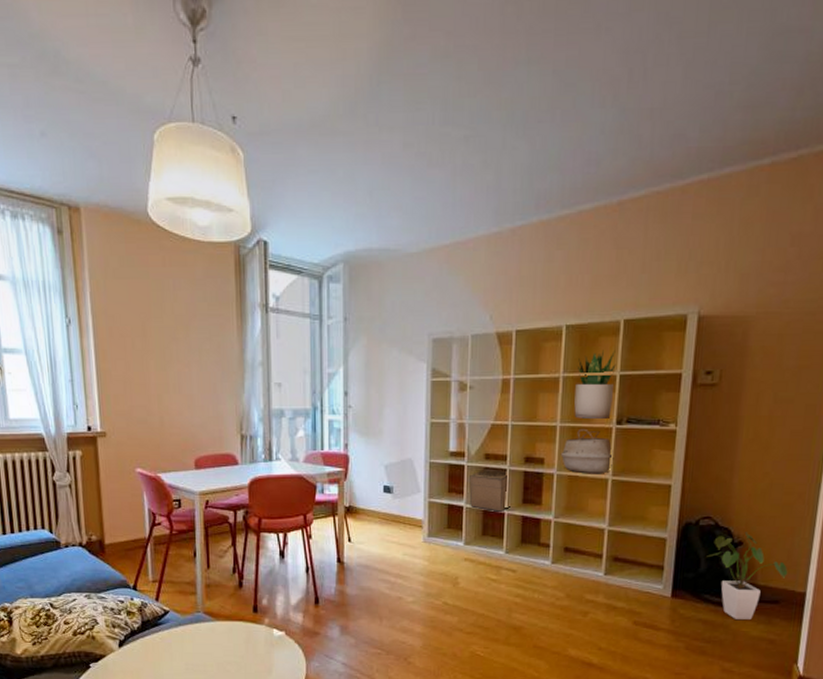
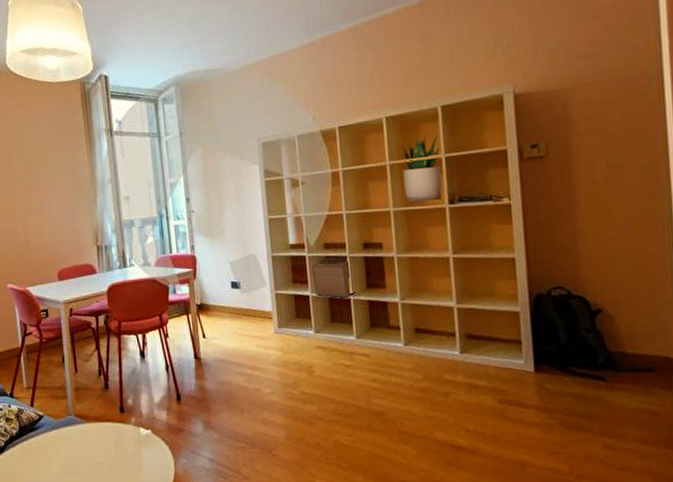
woven basket: present [560,428,614,474] -> none [397,211,452,254]
house plant: present [706,532,788,619] -> none [565,299,658,391]

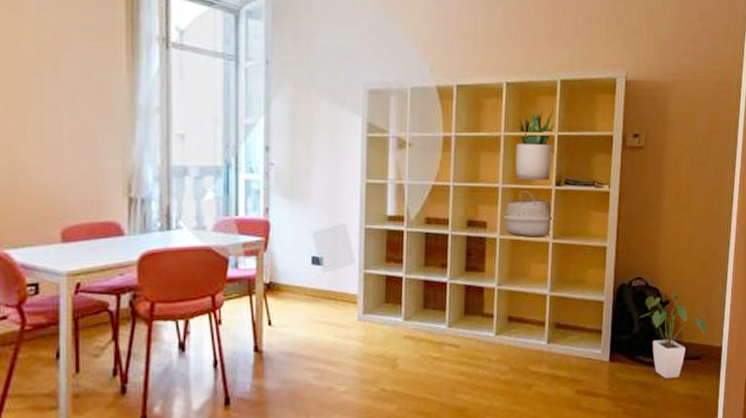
decorative box: present [312,257,355,298] -> none [409,234,453,281]
woven basket: none [397,211,452,254] -> present [503,190,554,238]
house plant: none [565,299,658,391] -> present [639,291,707,379]

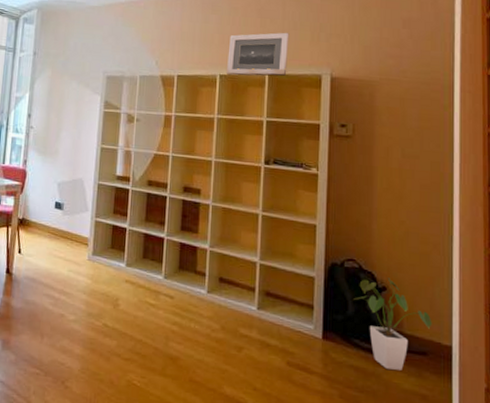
woven basket: present [503,190,554,238] -> none [215,165,263,209]
picture frame: none [513,27,584,83] -> present [226,32,289,76]
planter: present [515,109,554,181] -> none [227,98,263,159]

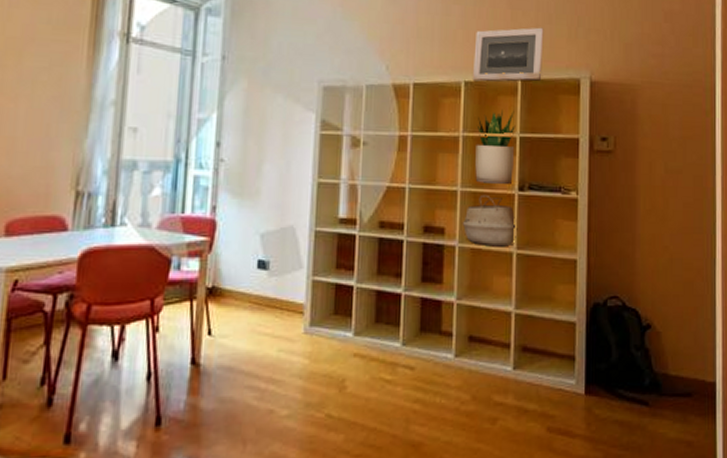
woven basket: none [215,165,263,209] -> present [462,194,518,247]
planter: none [227,98,263,159] -> present [475,109,516,185]
house plant: present [353,277,432,370] -> none [617,313,697,418]

